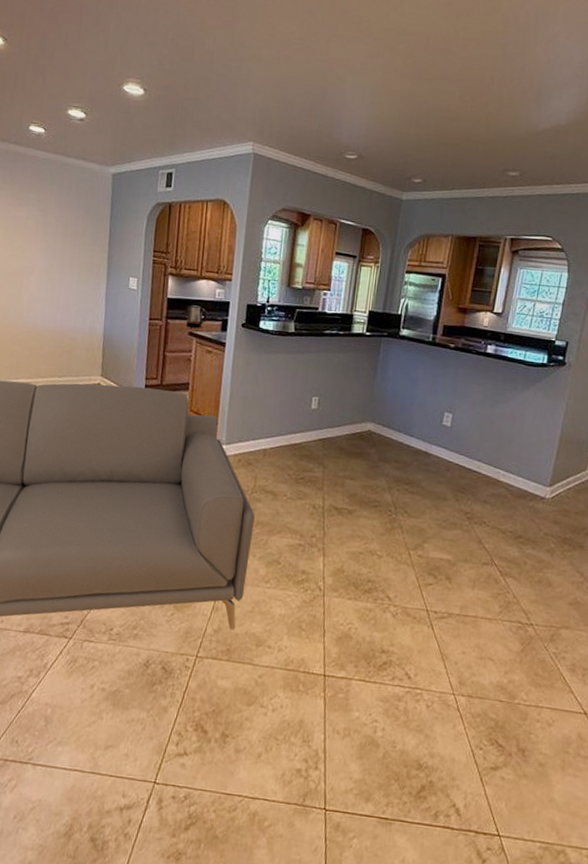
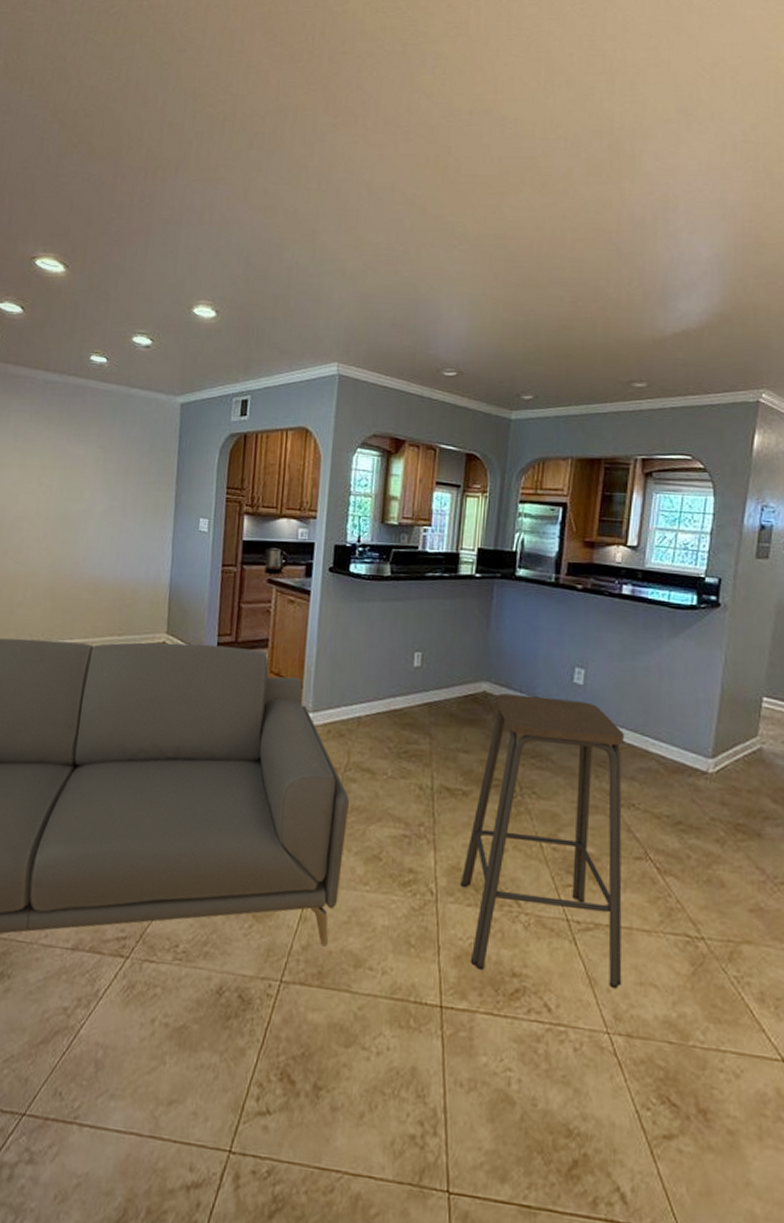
bar stool: none [344,432,481,662] -> present [461,693,624,989]

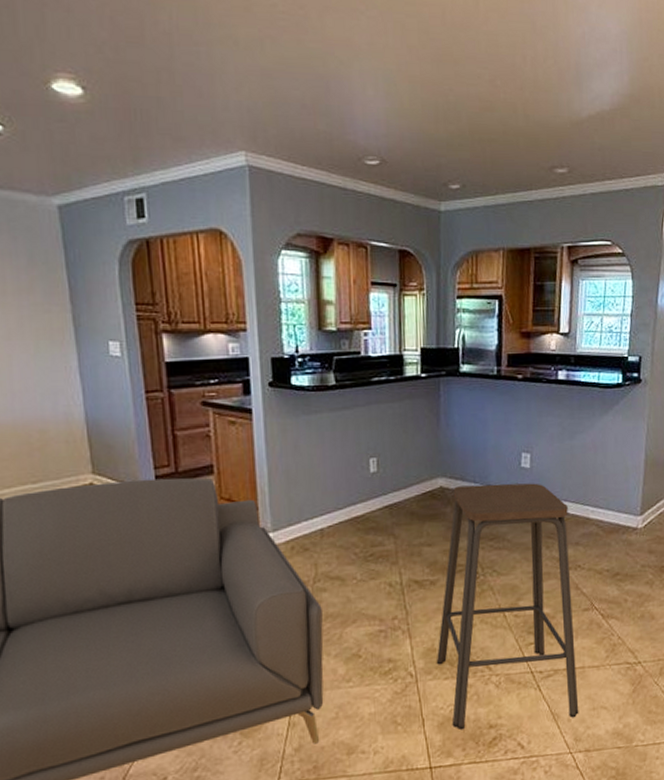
kettle: present [264,548,289,574] -> none [193,367,222,395]

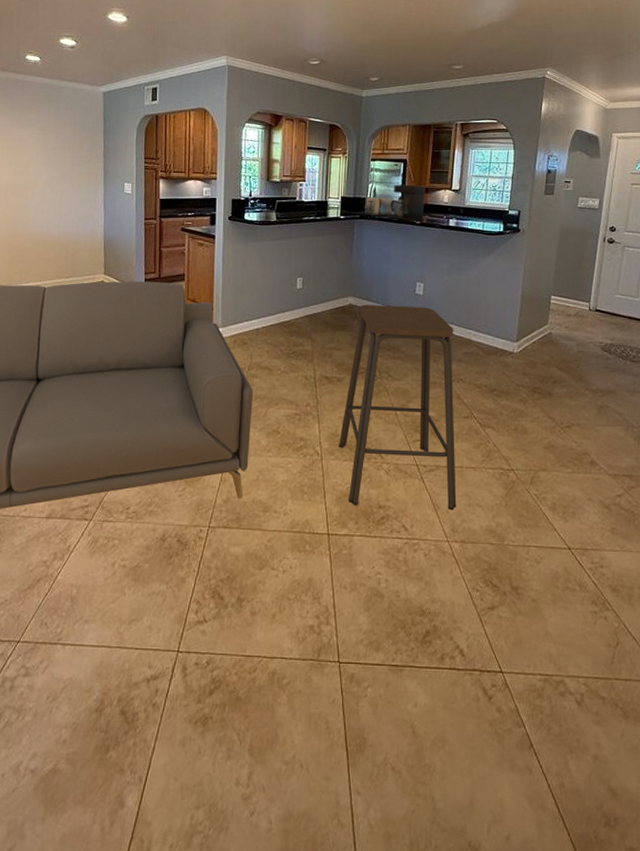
toaster: none [451,346,488,372] -> present [364,196,393,217]
coffee maker: none [481,328,528,377] -> present [387,184,426,222]

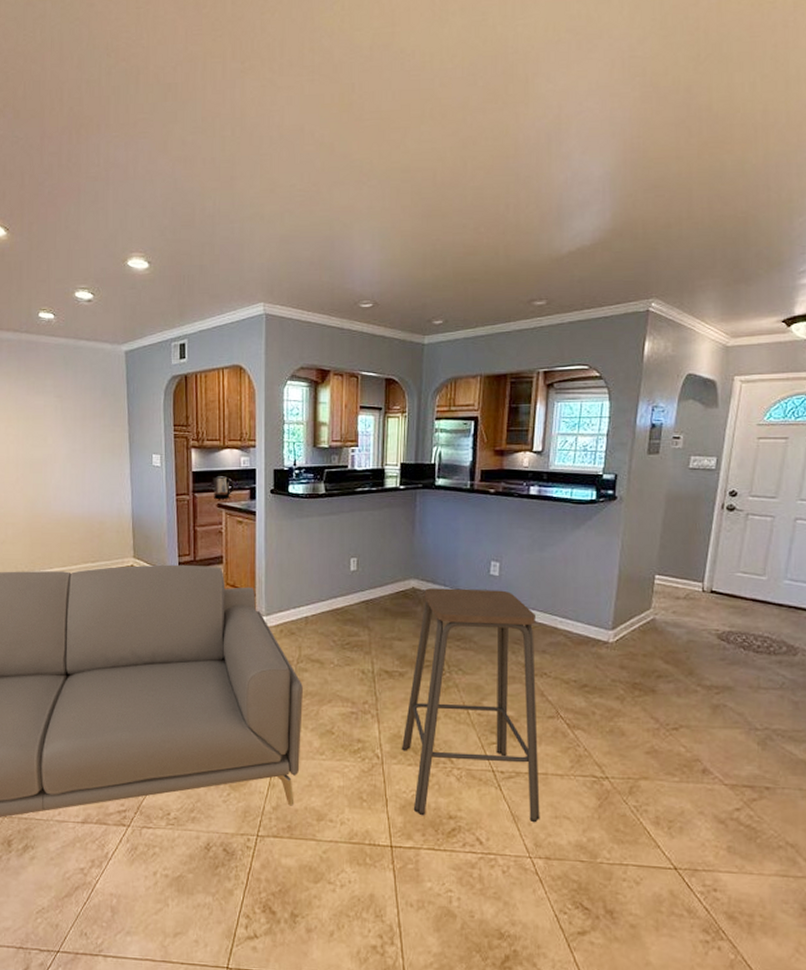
kettle: none [178,204,197,224] -> present [213,476,234,499]
toaster: present [364,196,393,217] -> none [427,462,462,485]
coffee maker: present [387,184,426,222] -> none [455,446,501,490]

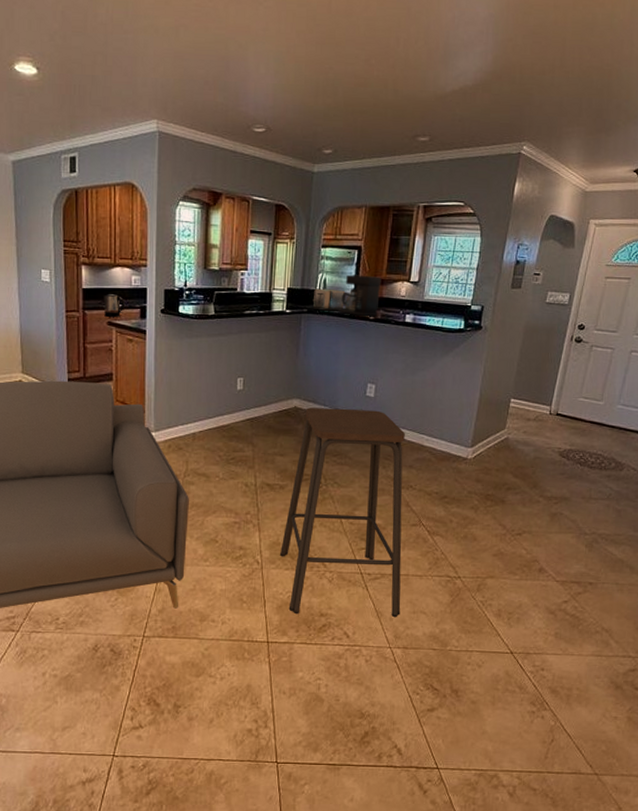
toaster: none [427,462,462,485] -> present [312,288,345,311]
coffee maker: none [455,446,501,490] -> present [338,274,382,317]

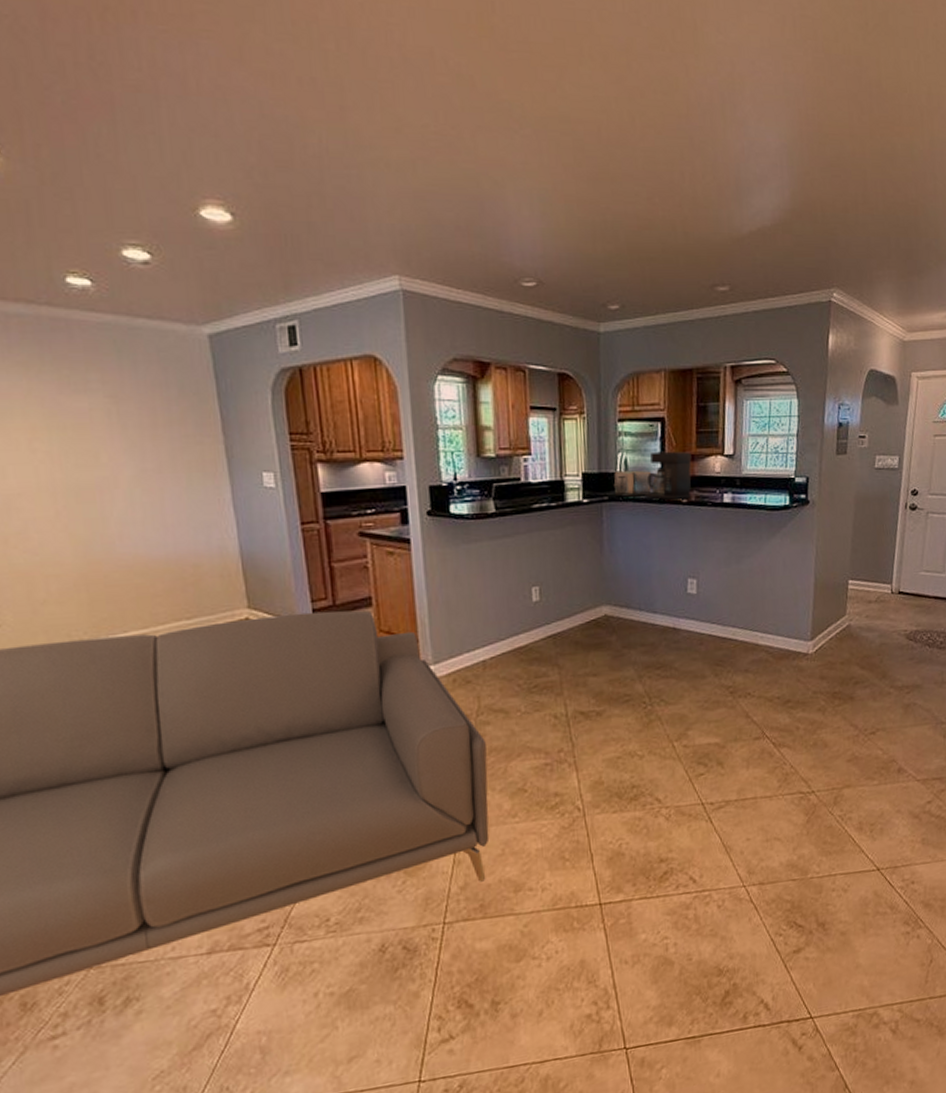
kettle: present [103,294,125,317] -> none [349,497,379,526]
bar stool: present [280,407,405,618] -> none [604,609,752,864]

